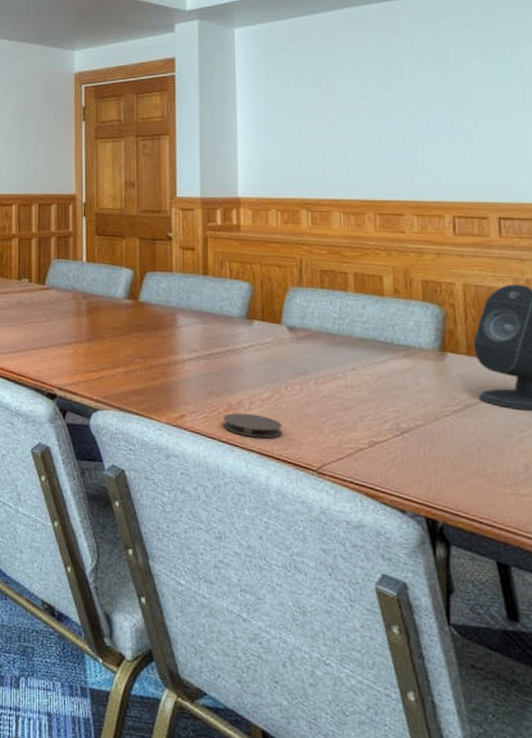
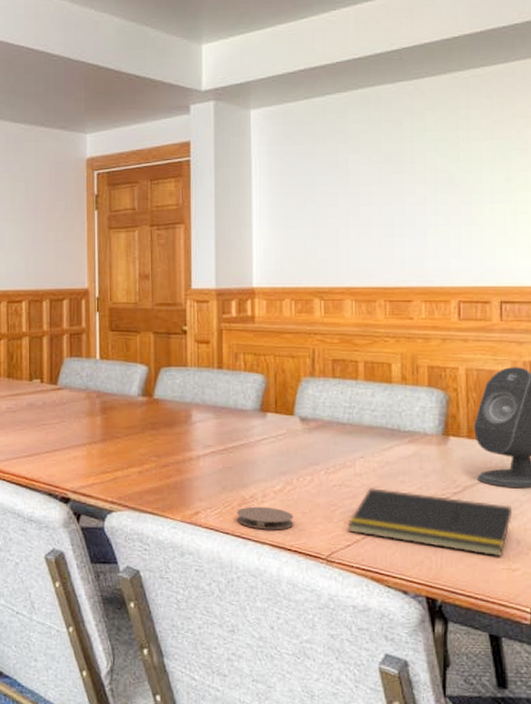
notepad: none [339,401,520,481] -> present [348,488,513,557]

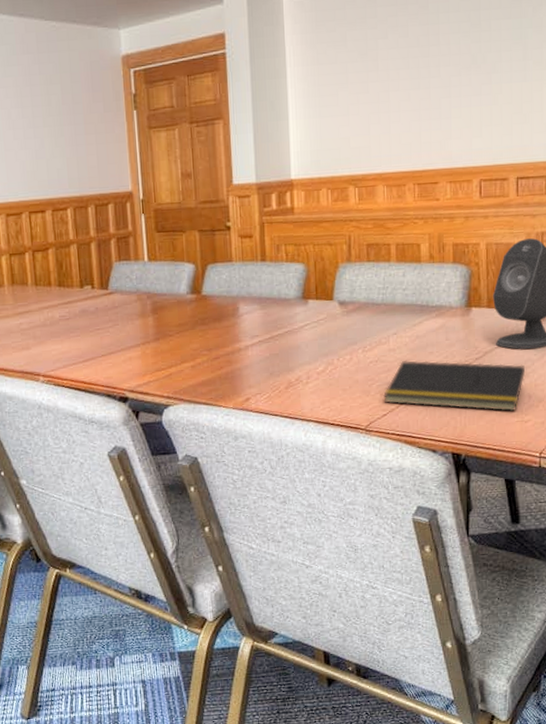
coaster: present [236,506,294,530] -> none [283,387,336,409]

